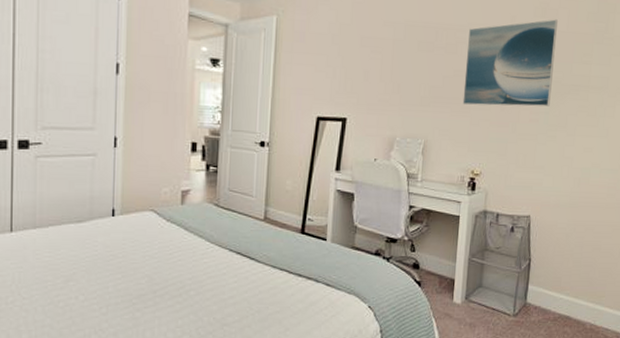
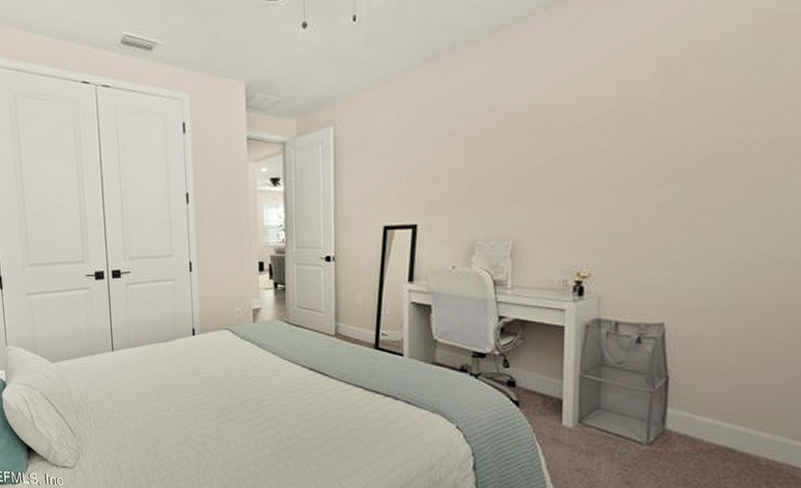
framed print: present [462,19,558,107] -> none [559,77,690,197]

